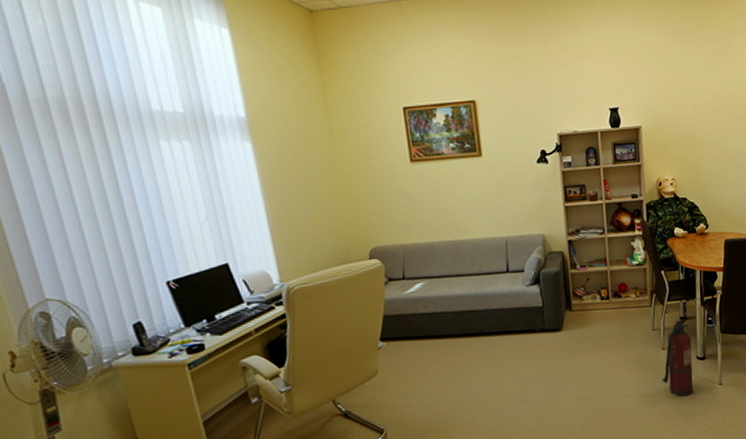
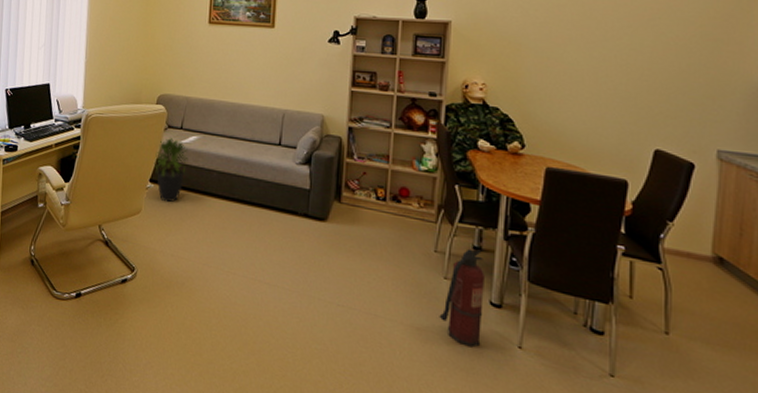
potted plant: none [380,290,418,357] -> present [153,137,189,203]

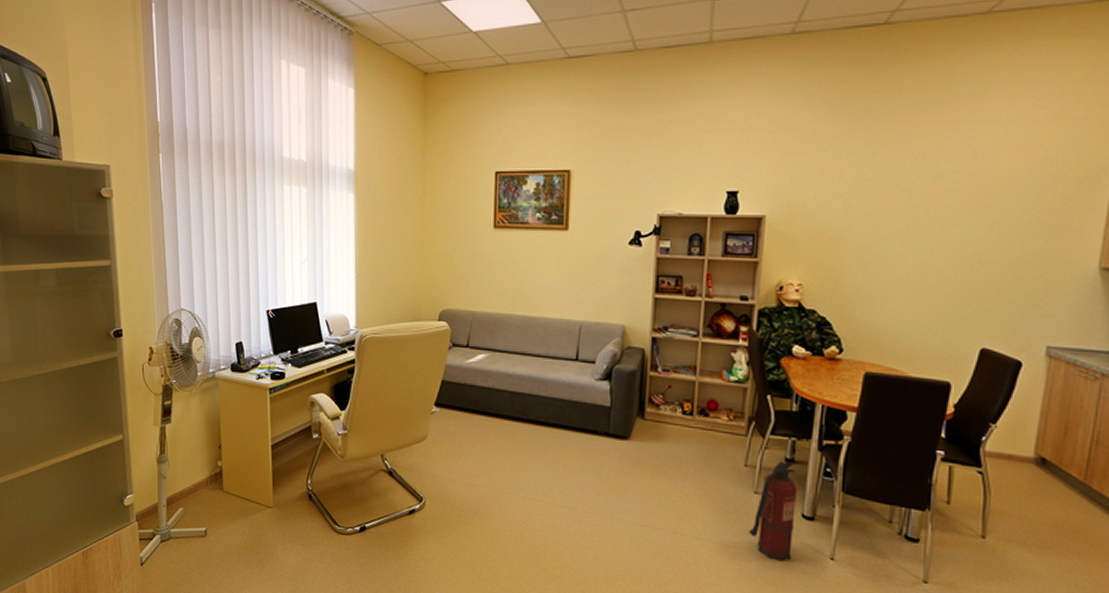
potted plant: present [153,137,189,203] -> none [438,356,477,427]

